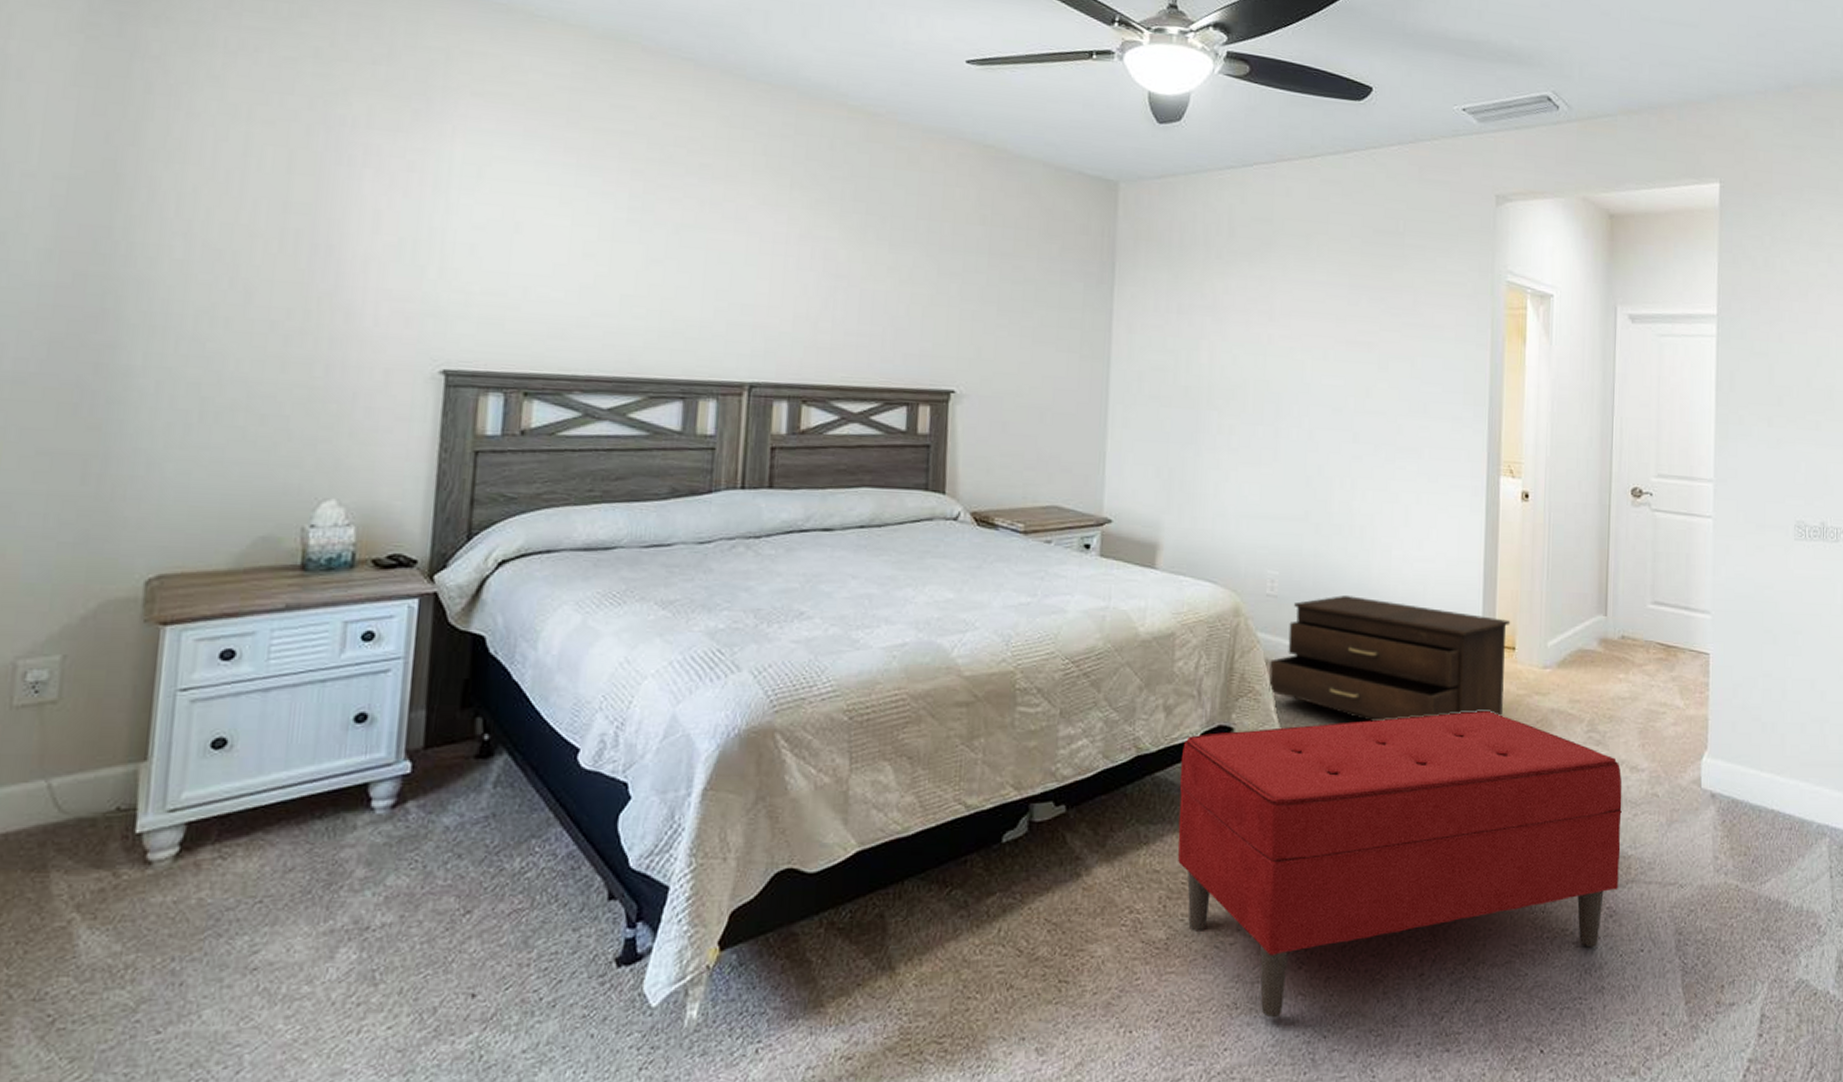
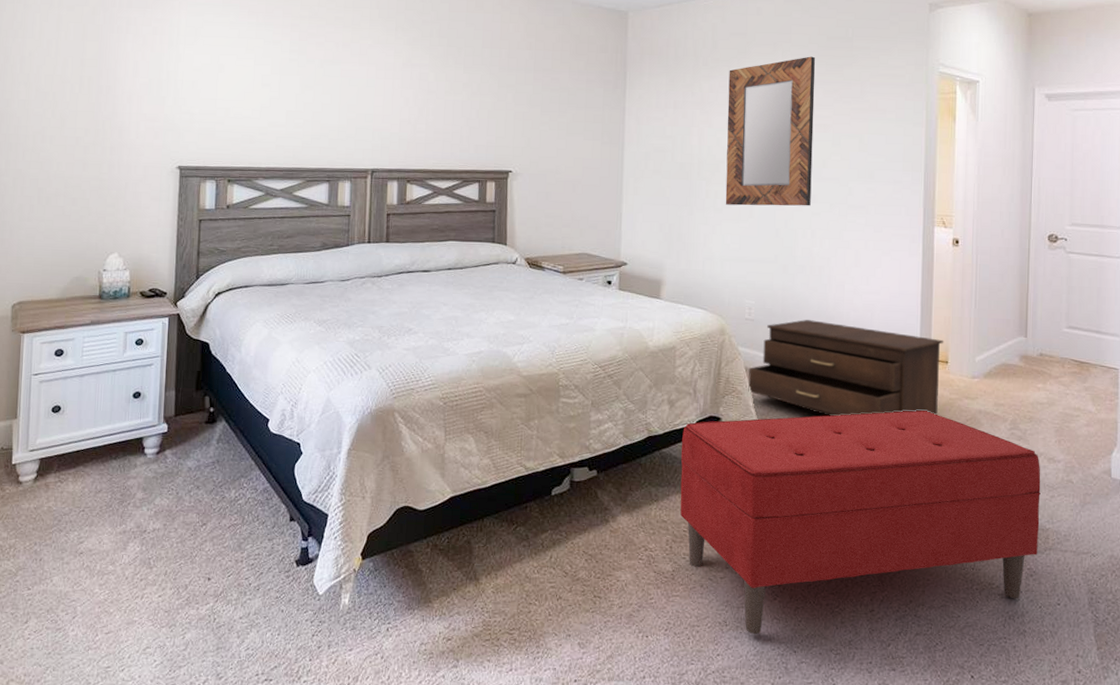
home mirror: none [1242,253,1358,448] -> present [725,56,815,206]

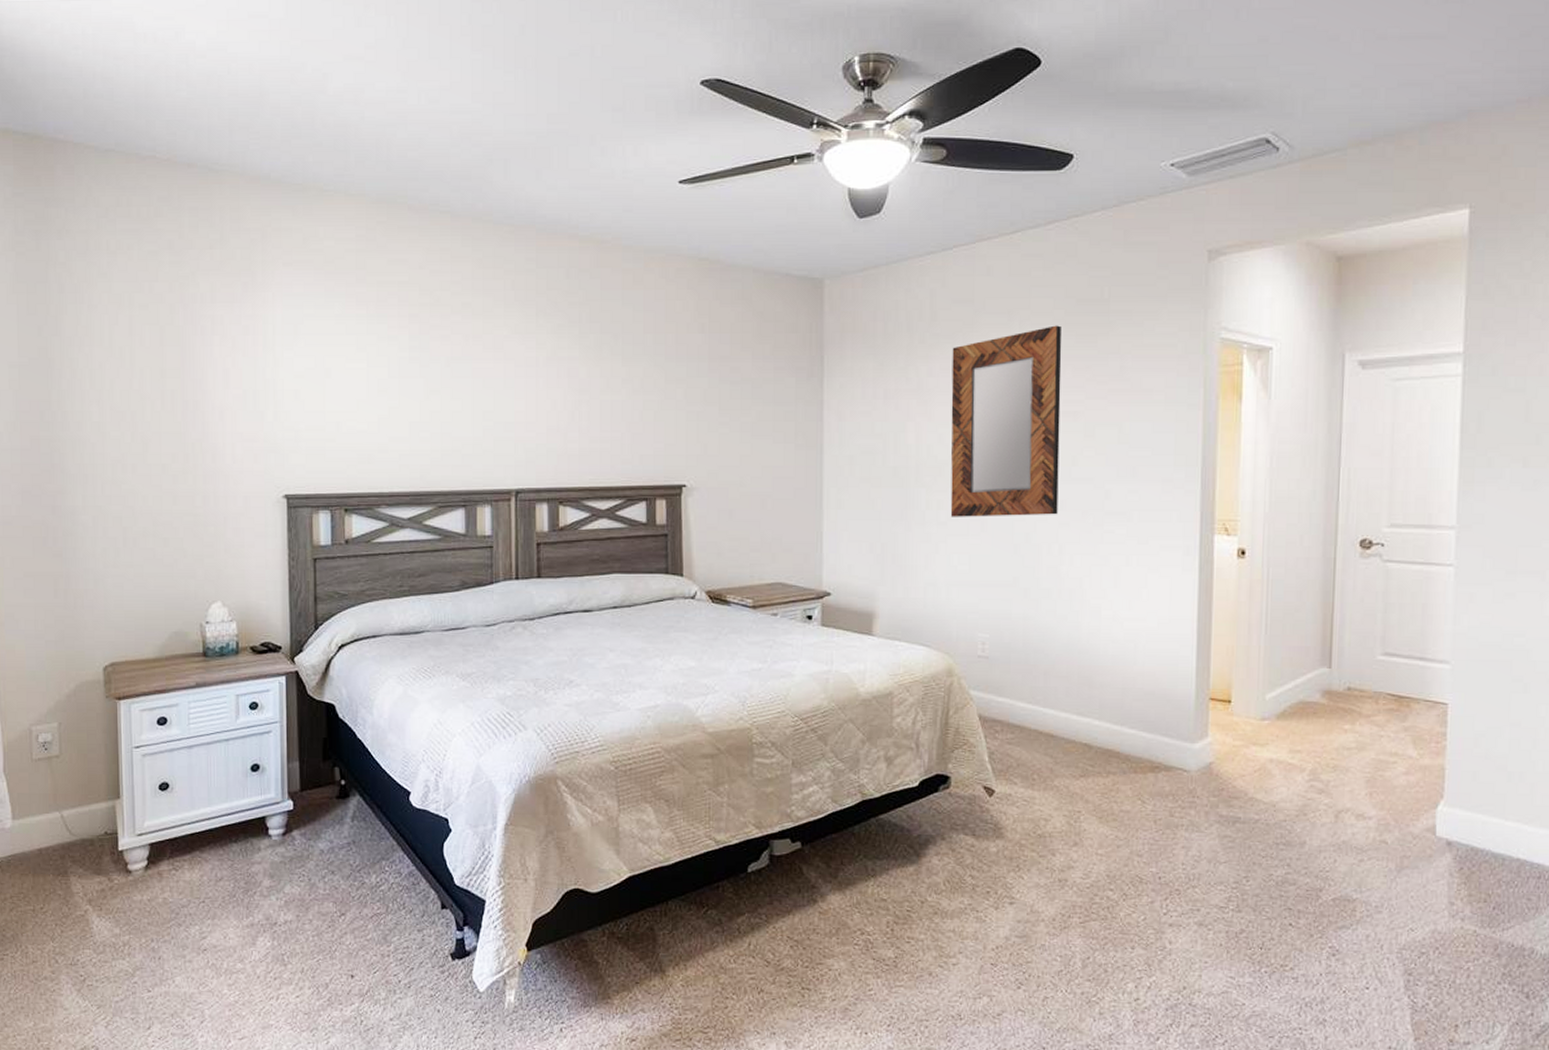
bench: present [680,410,1041,634] -> none [902,761,1347,1028]
drawer: present [748,320,944,417] -> none [983,655,1226,771]

